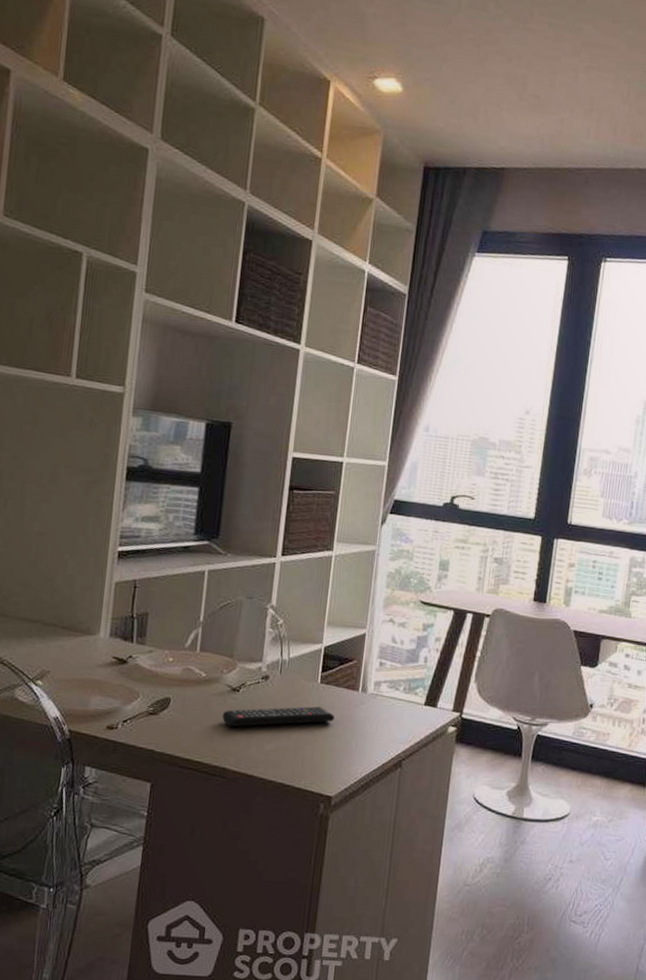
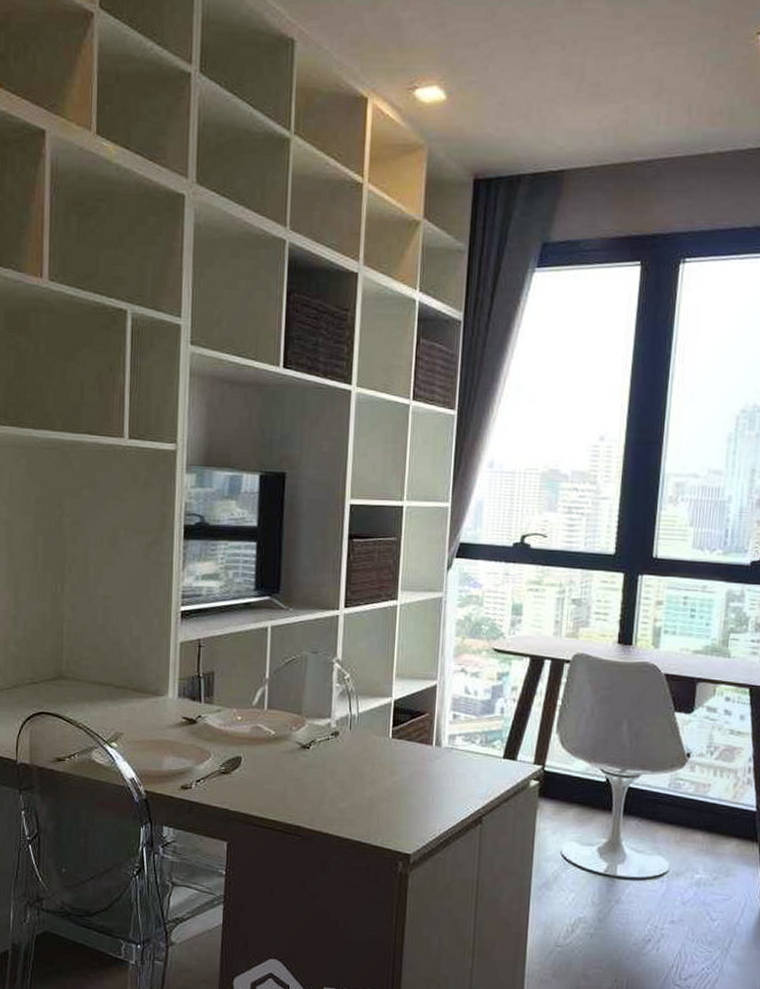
remote control: present [222,706,334,727] -> none [293,762,408,785]

